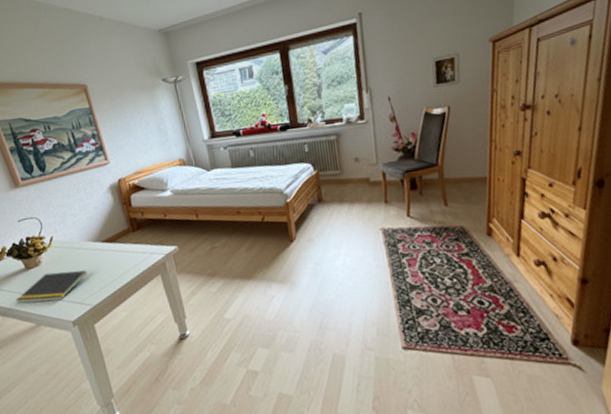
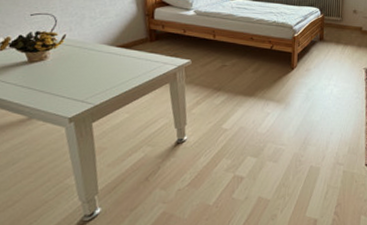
notepad: present [15,270,87,303] -> none [9,69,96,96]

